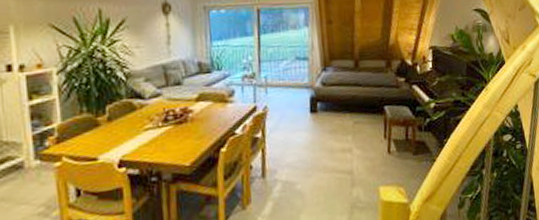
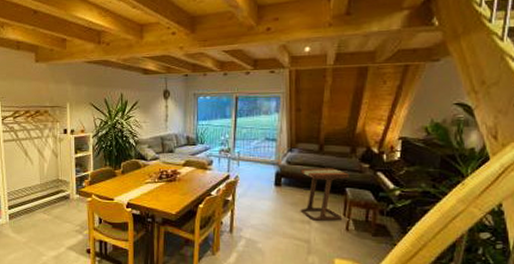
side table: none [335,85,394,148] -> present [299,168,353,223]

